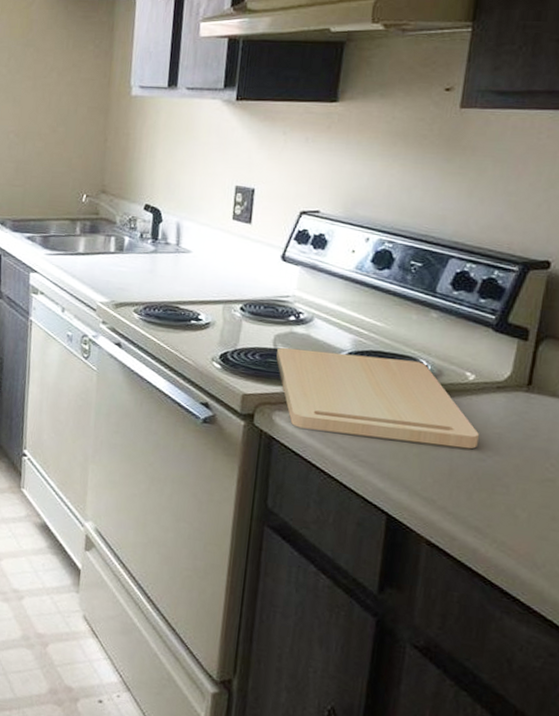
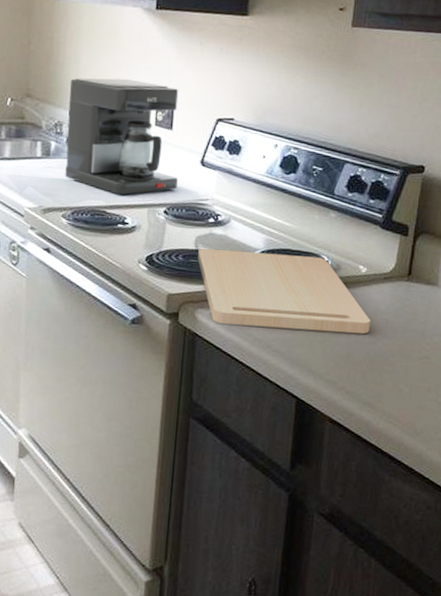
coffee maker: none [138,172,259,290] -> present [65,77,179,195]

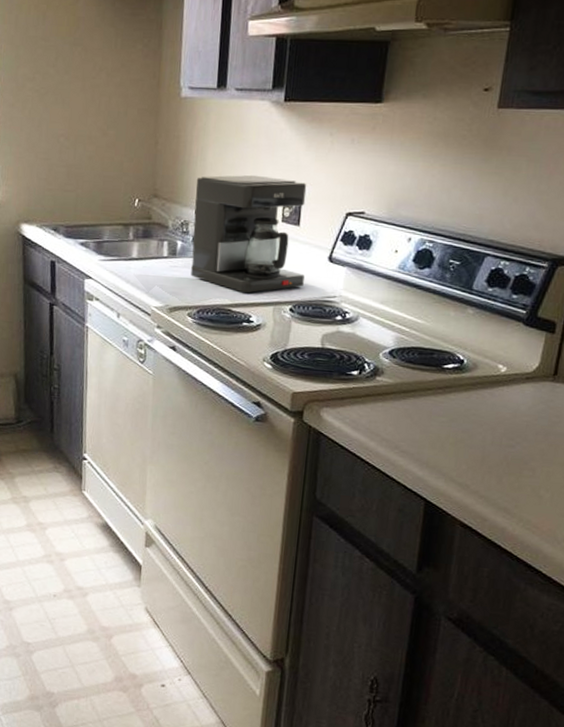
cutting board: present [198,248,370,334] -> none [324,346,509,437]

